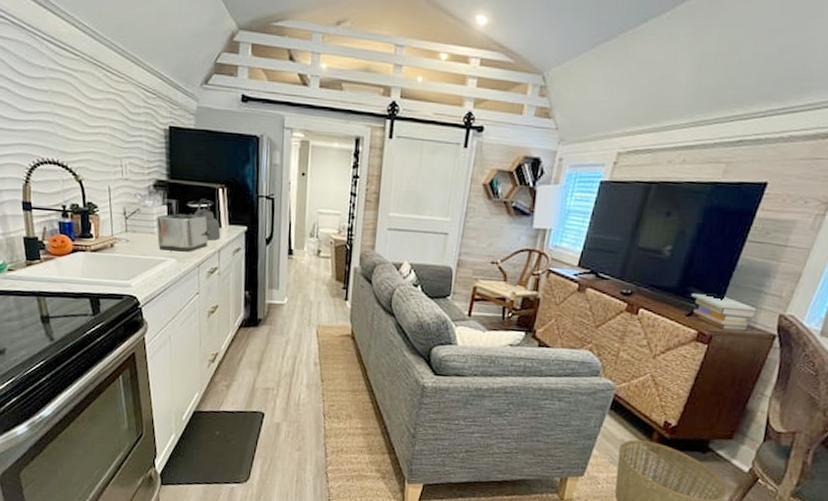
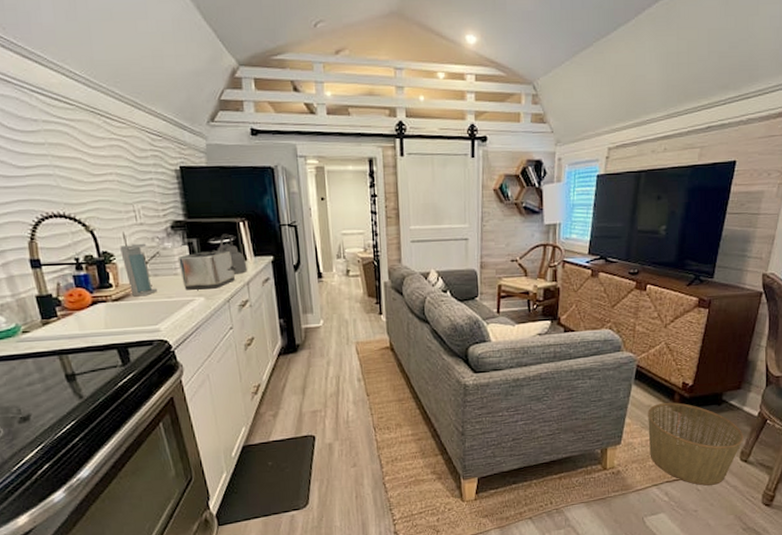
soap dispenser: none [104,198,133,251] -> present [120,243,157,297]
books: present [691,294,757,331] -> none [688,264,744,293]

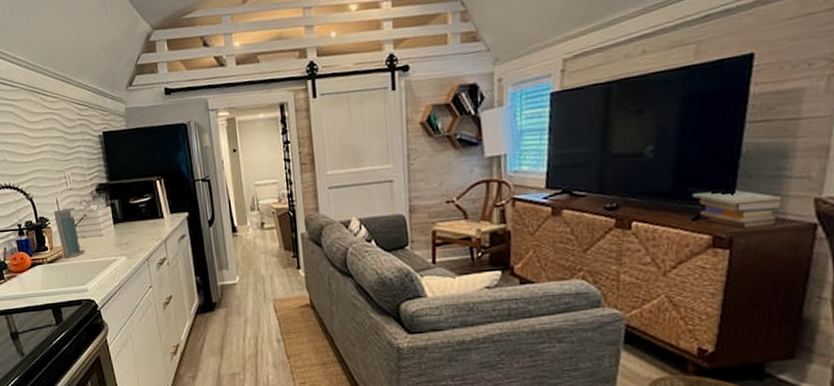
toaster: present [177,250,237,290] -> none [102,209,154,250]
kettle: present [213,234,248,274] -> none [133,193,165,233]
books: none [688,264,744,293] -> present [692,189,783,229]

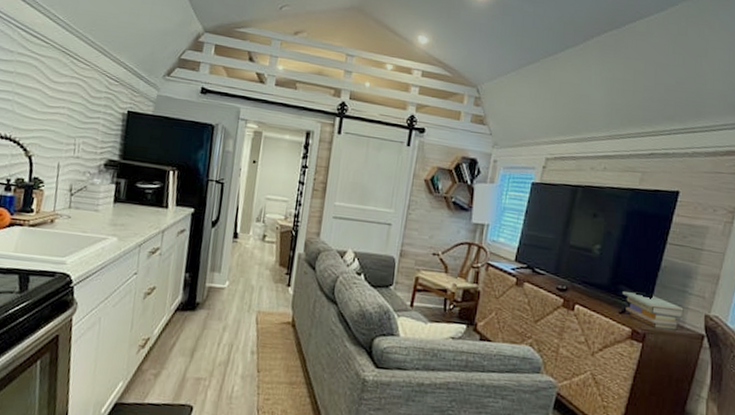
soap dispenser: present [54,207,85,259] -> none [49,174,77,227]

